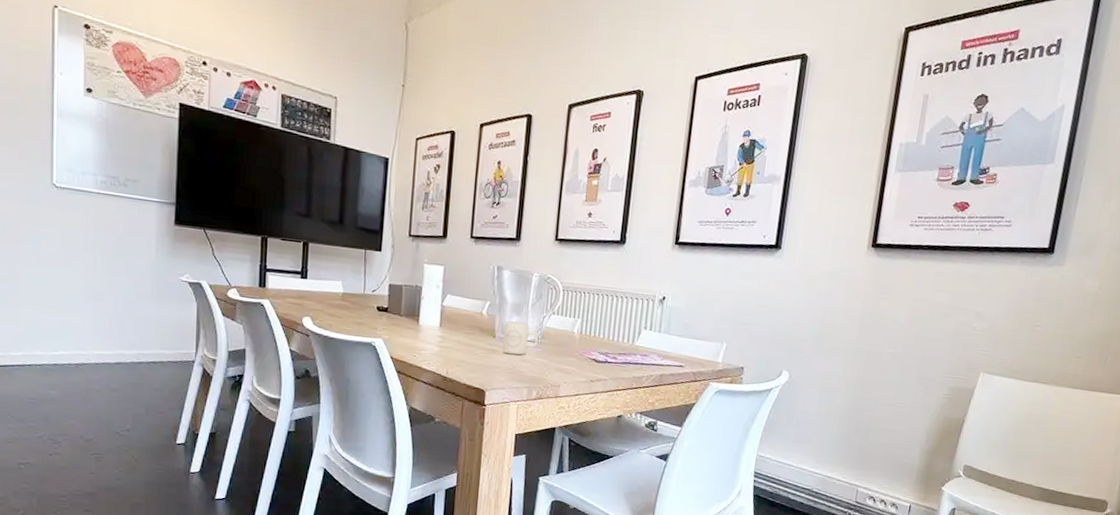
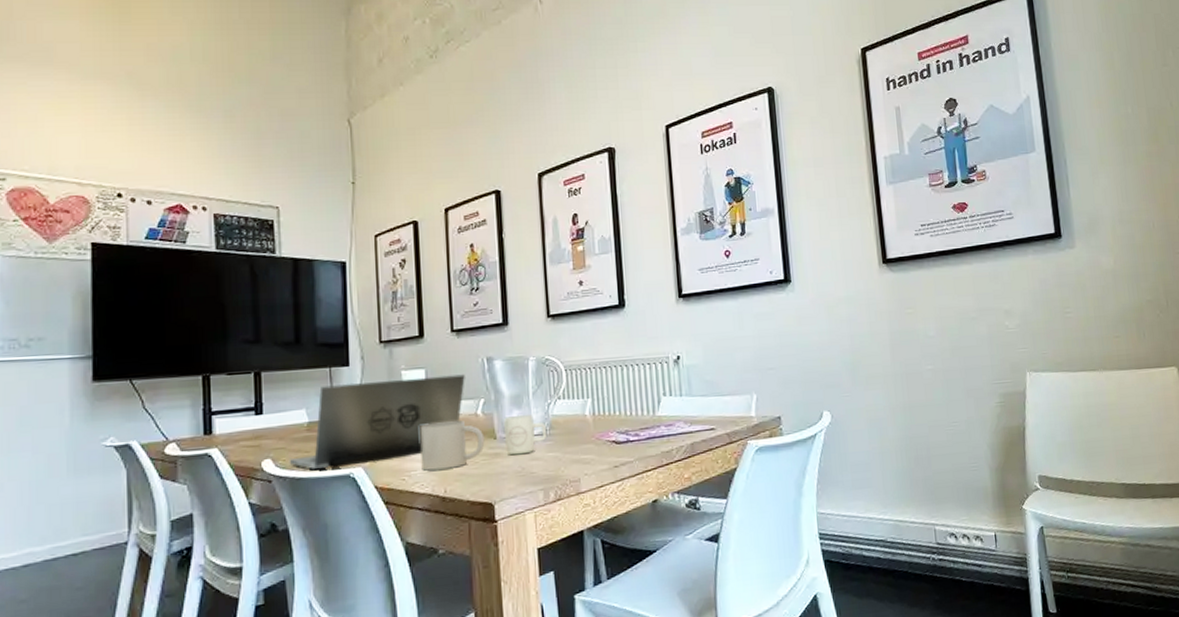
laptop: none [324,264,477,337] -> present [289,374,465,470]
mug: none [430,313,486,355] -> present [419,420,485,471]

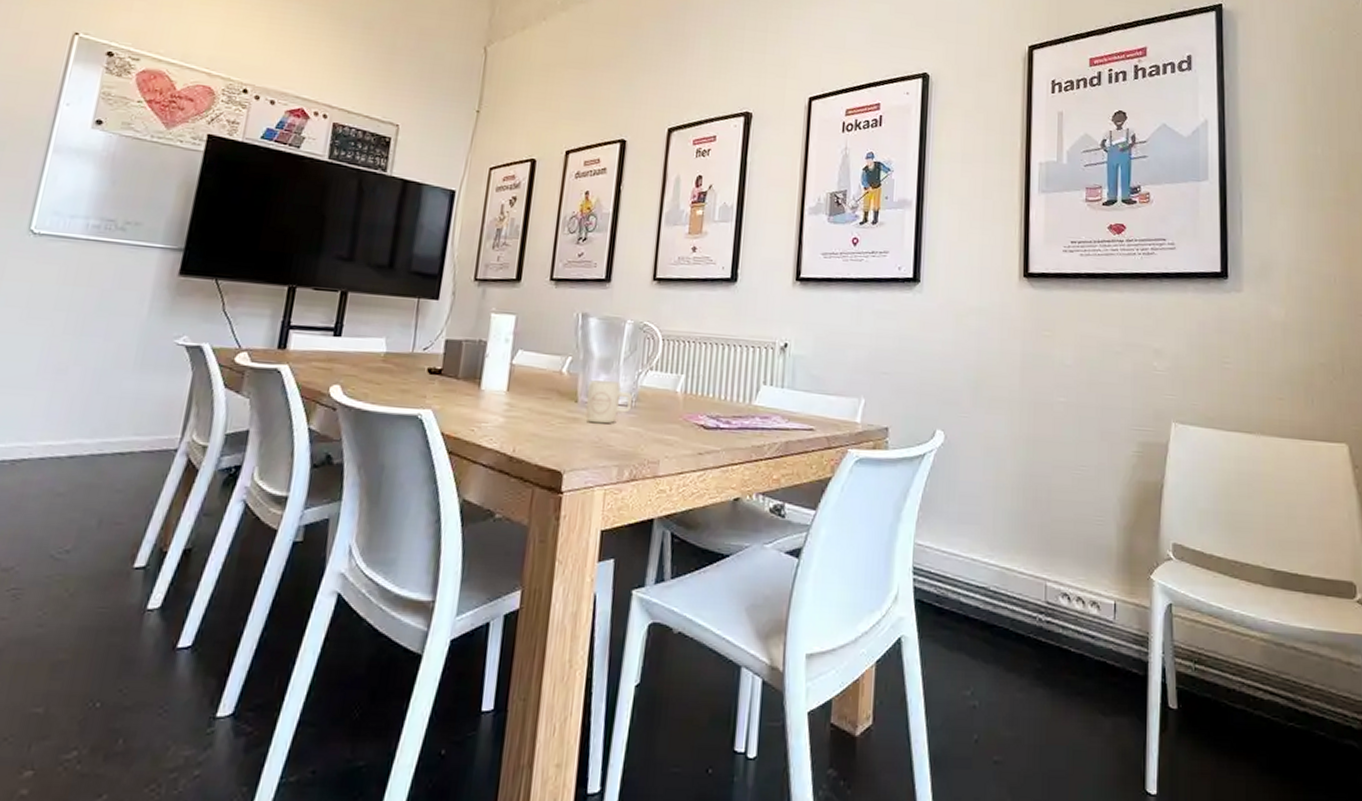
laptop: present [289,374,465,470] -> none [357,316,556,406]
mug: present [419,420,485,471] -> none [493,373,566,427]

